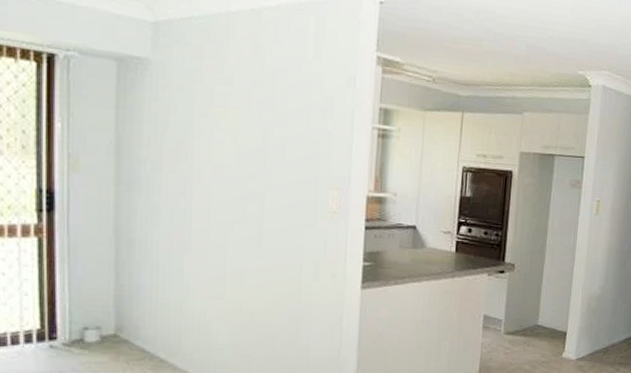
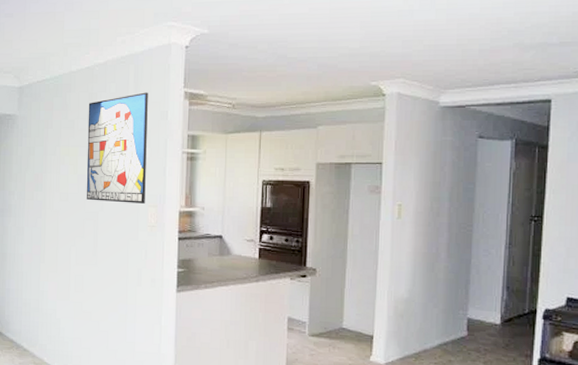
wall art: none [249,50,332,185] -> present [86,92,148,204]

